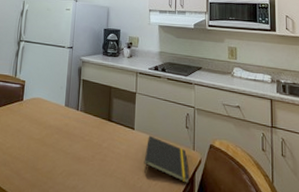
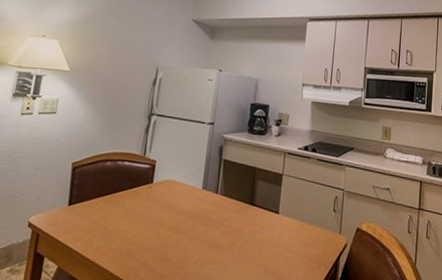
notepad: present [144,135,190,183] -> none [287,219,334,268]

